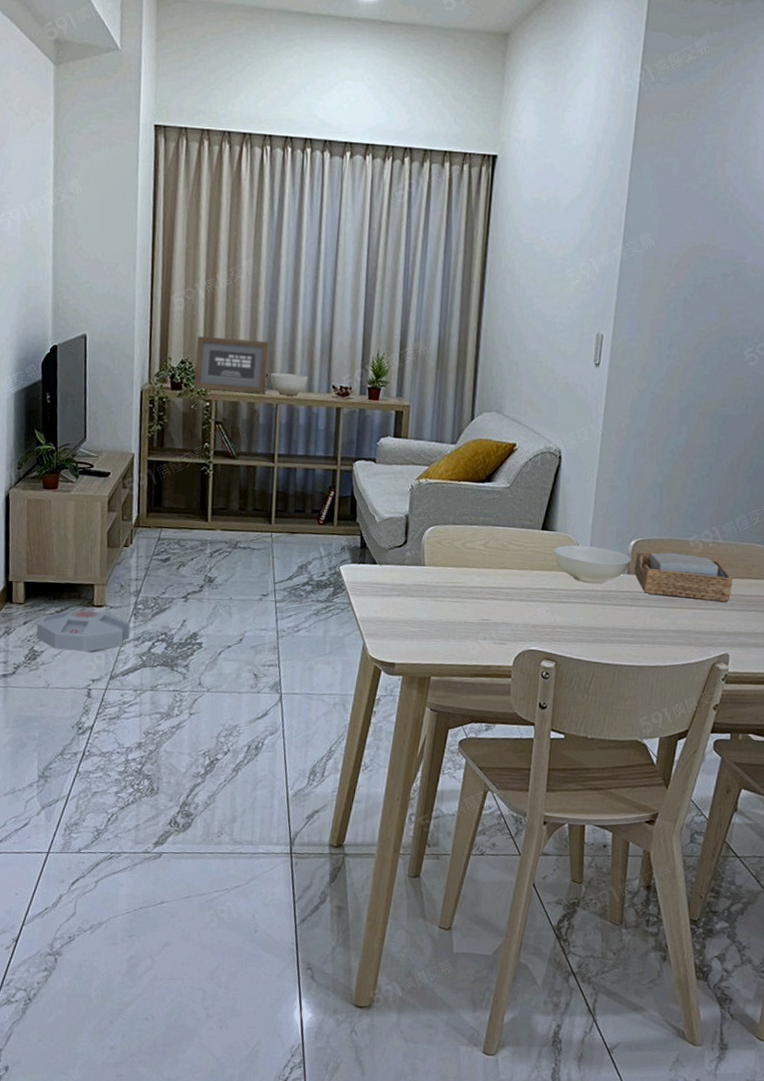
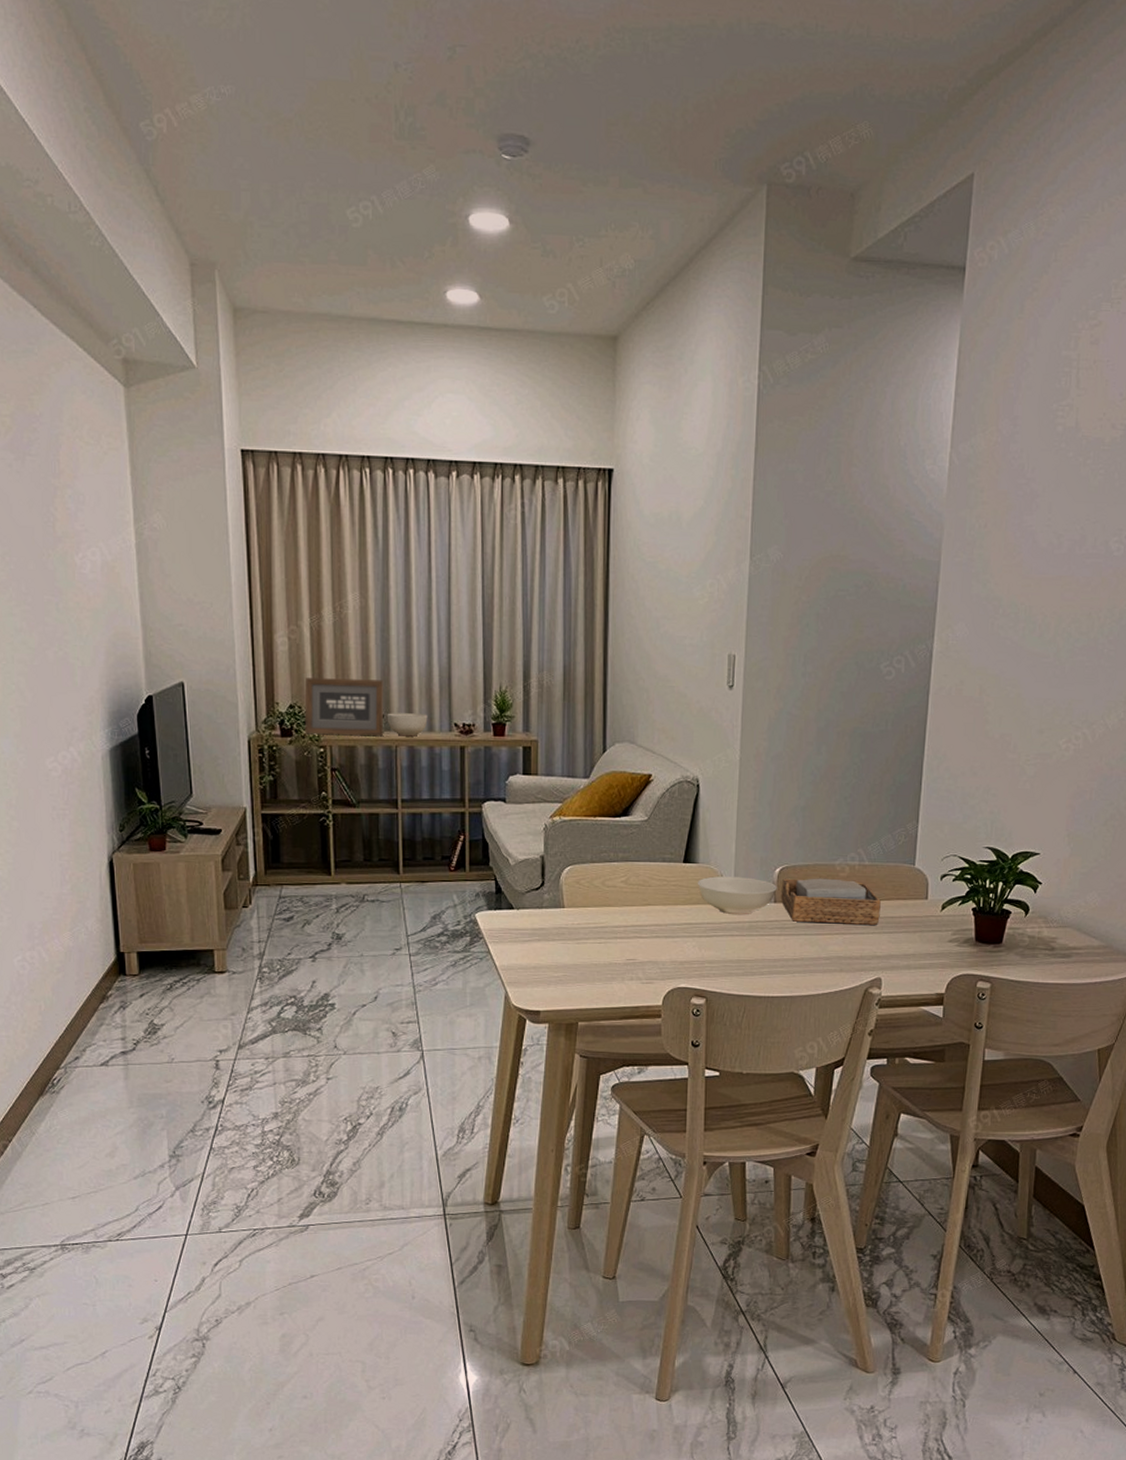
robot vacuum: present [36,609,130,653] -> none [154,977,256,1022]

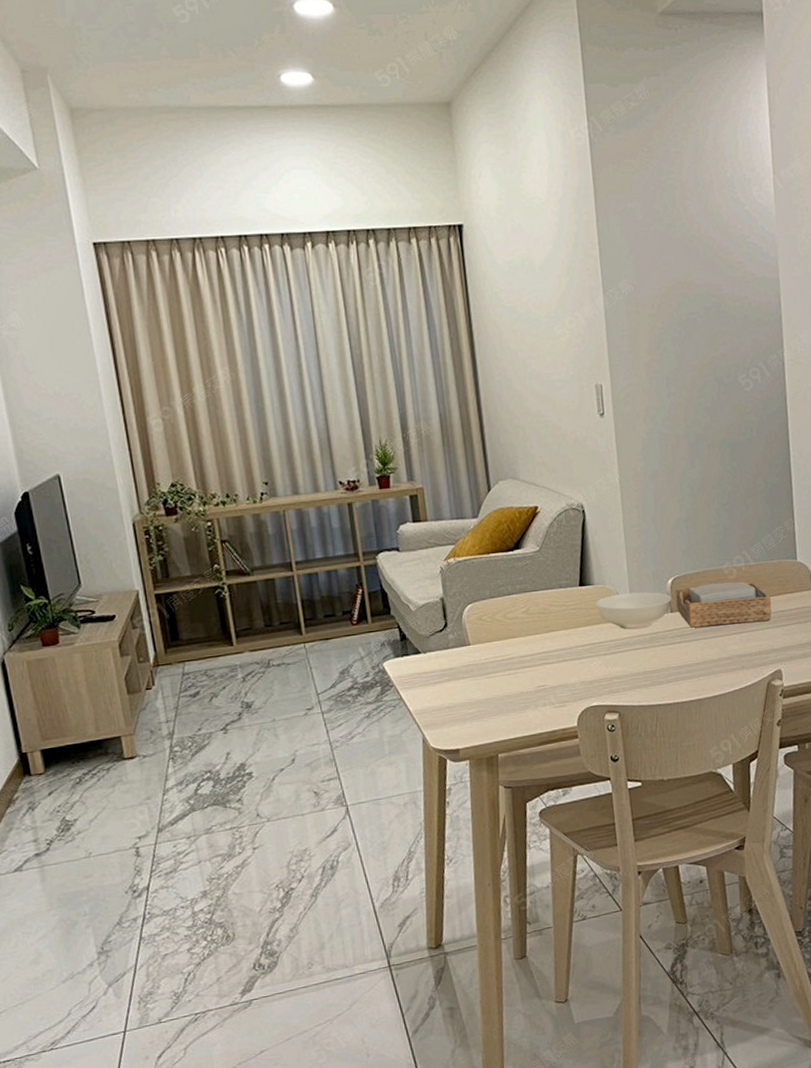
picture frame: present [304,677,384,737] -> none [184,448,270,511]
bowl: present [387,713,428,737] -> none [270,476,312,501]

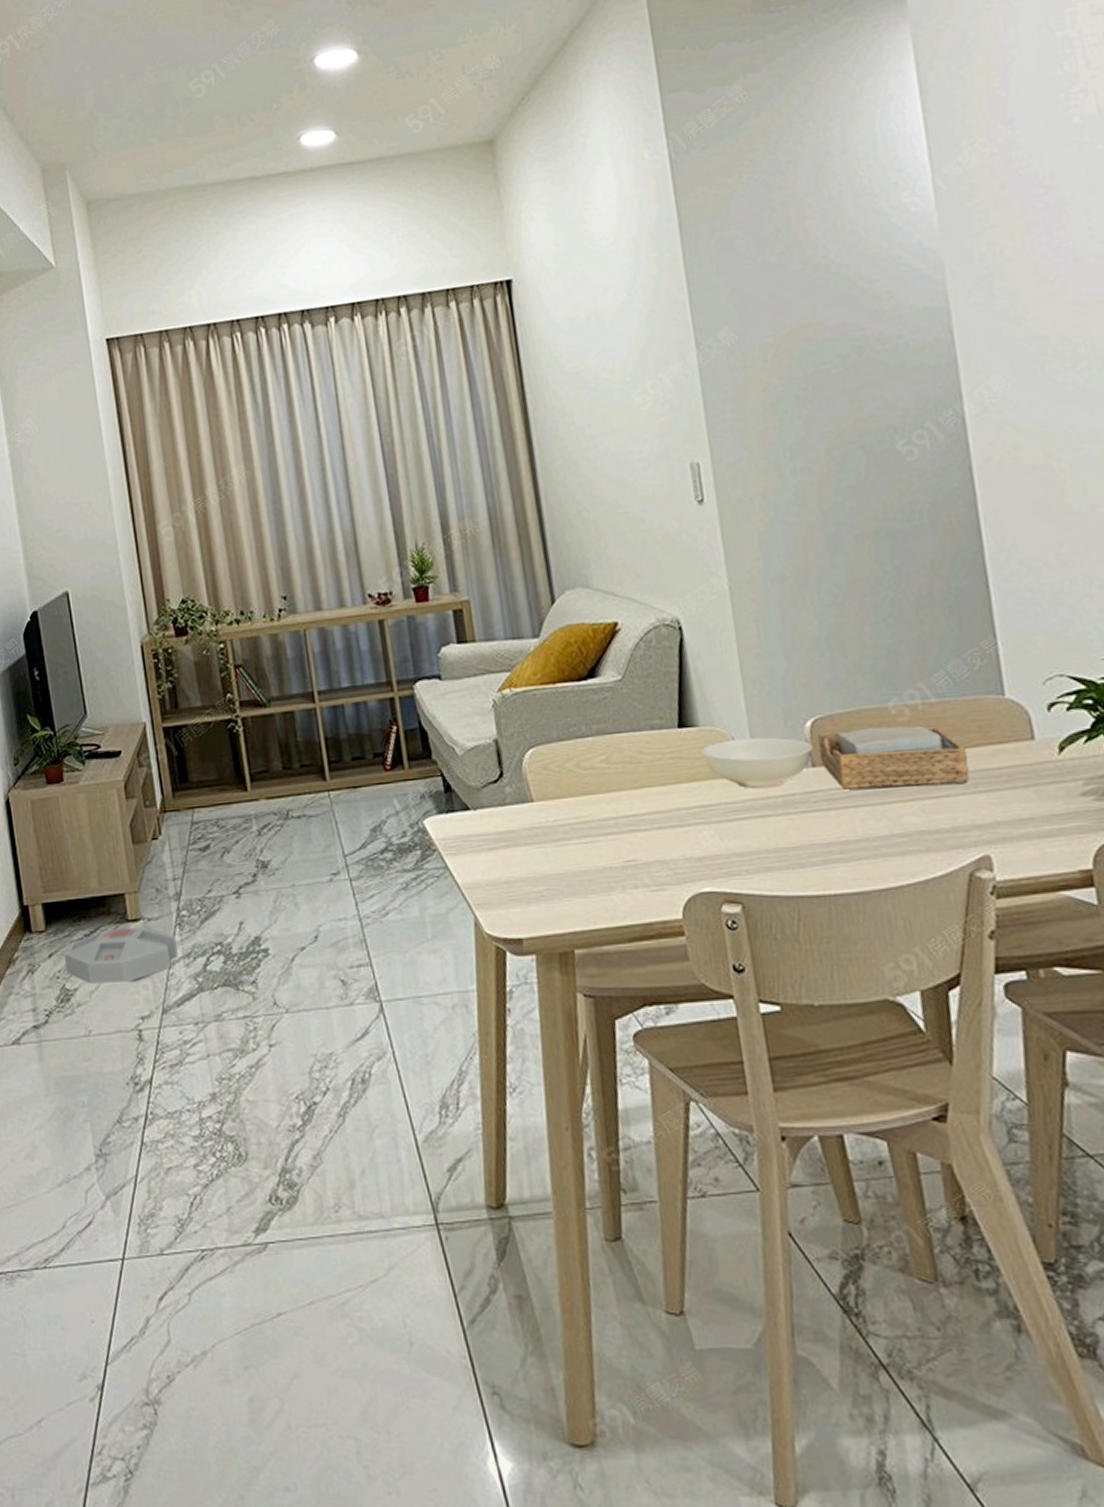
robot vacuum: none [63,763,171,814] -> present [63,926,178,984]

